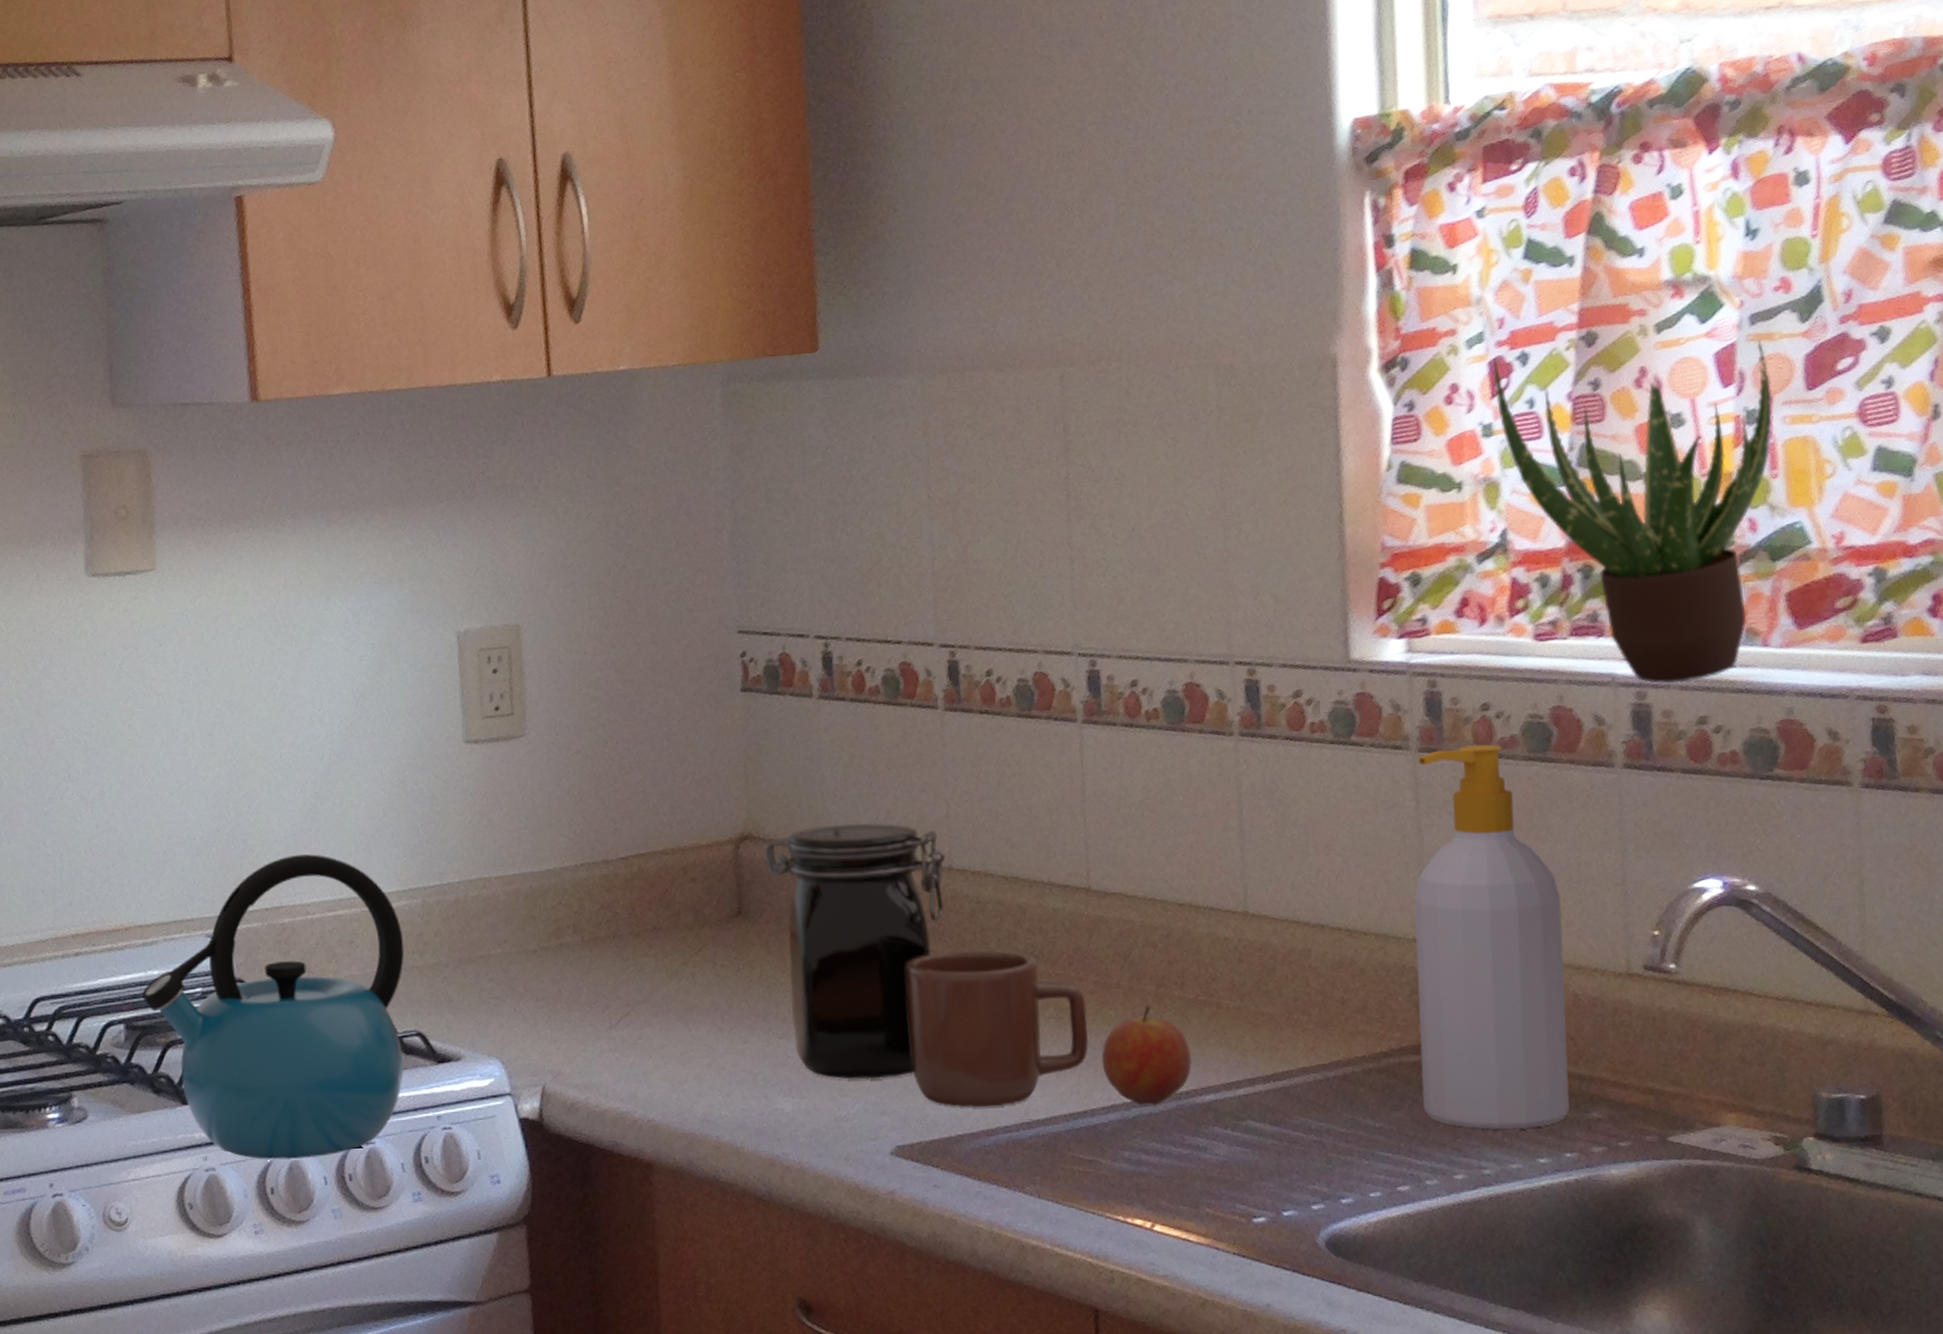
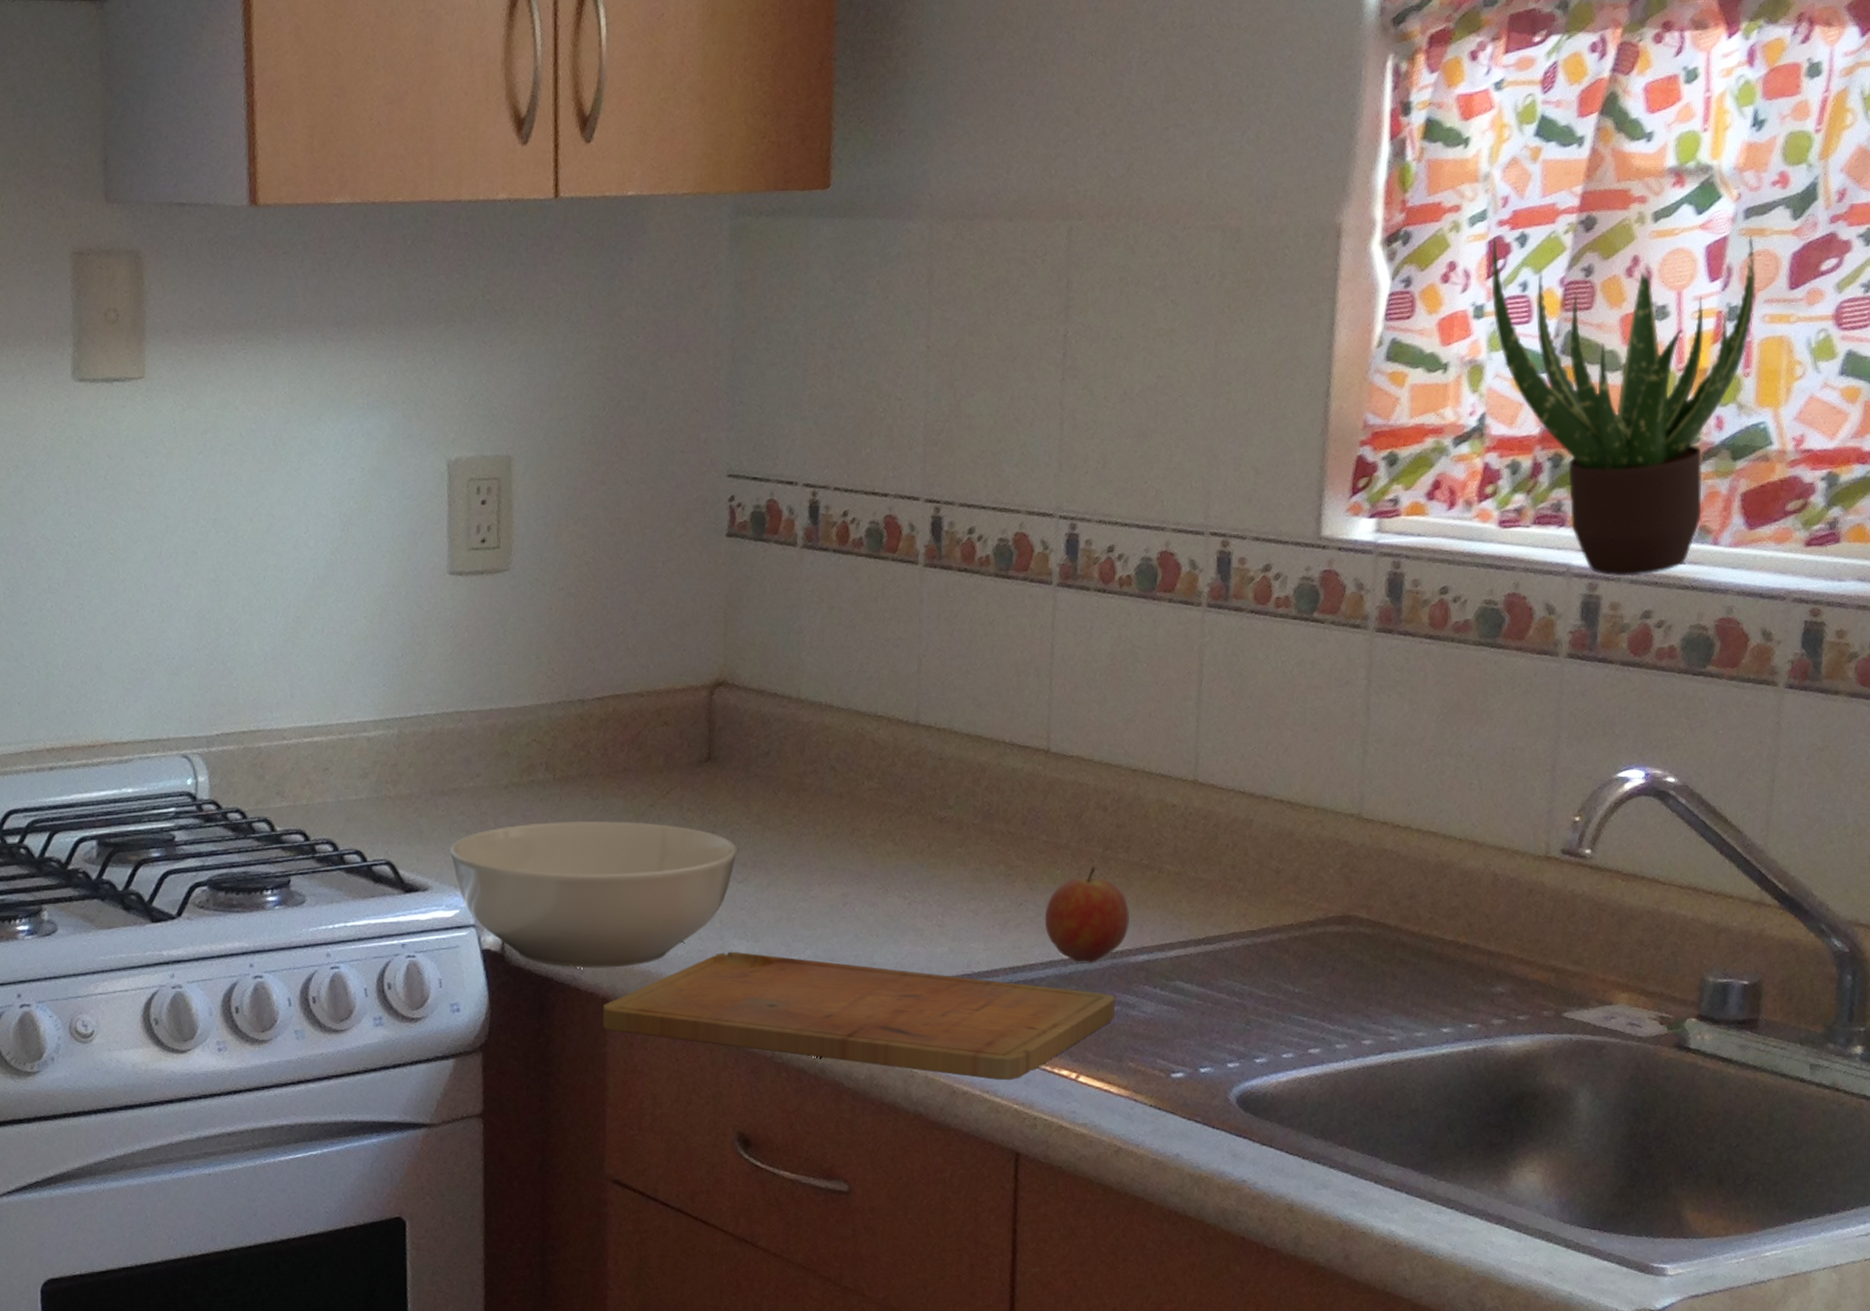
kettle: present [141,854,405,1160] -> none [115,679,378,980]
bowl: none [480,980,777,1134] -> present [449,821,739,969]
cutting board: none [648,1109,1186,1233] -> present [602,951,1116,1081]
jar: present [764,822,947,1080] -> none [737,675,914,926]
mug: present [905,950,1089,1107] -> none [864,805,1035,957]
soap bottle: present [1414,744,1570,1130] -> none [1341,627,1493,1000]

